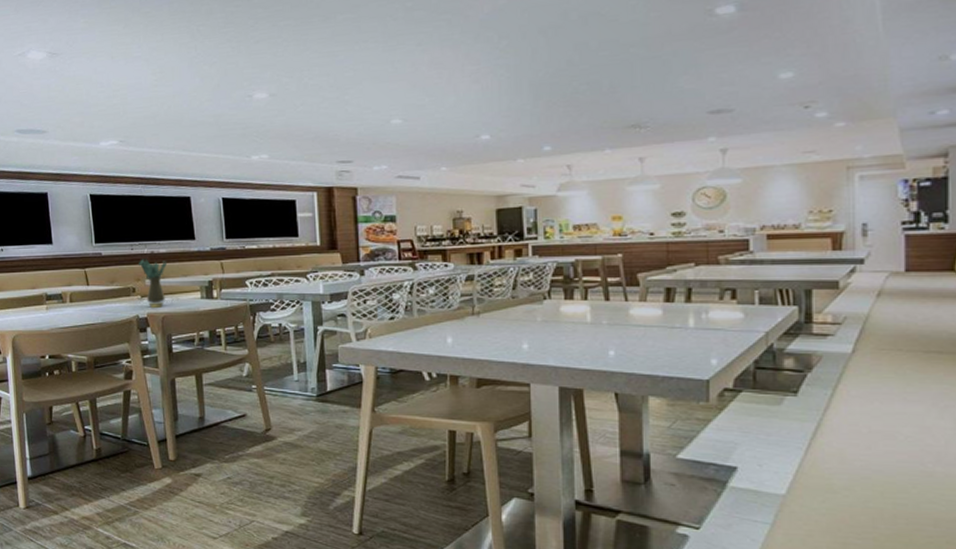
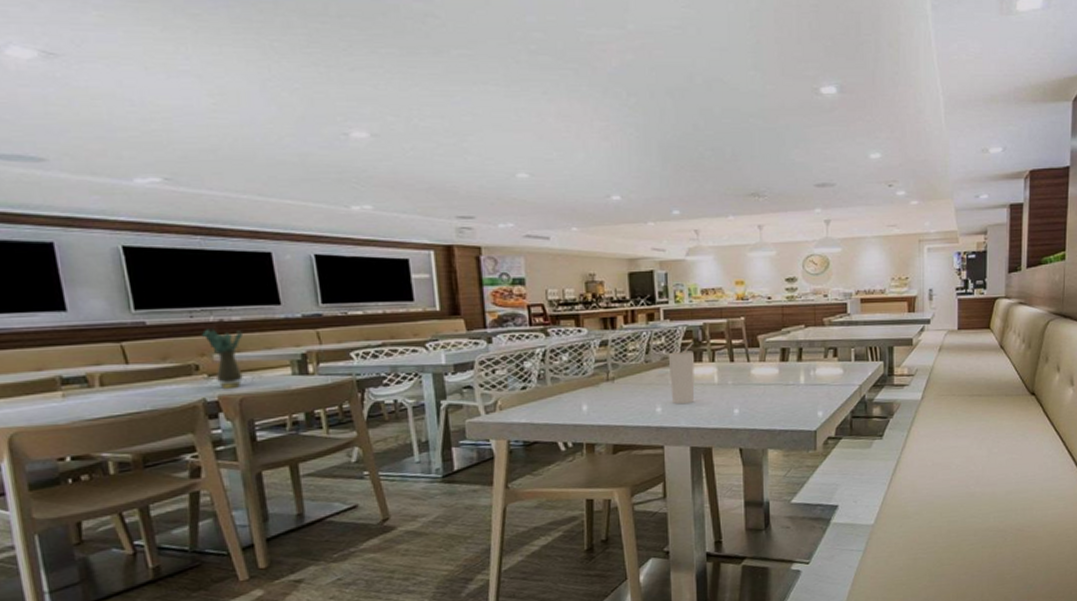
cup: none [536,279,565,342] -> present [668,342,695,405]

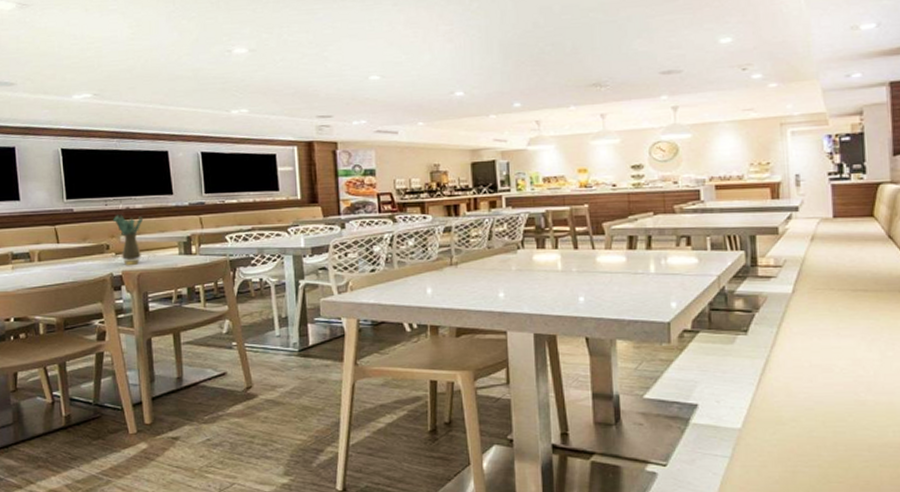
cup: present [668,342,695,405] -> none [510,229,538,291]

